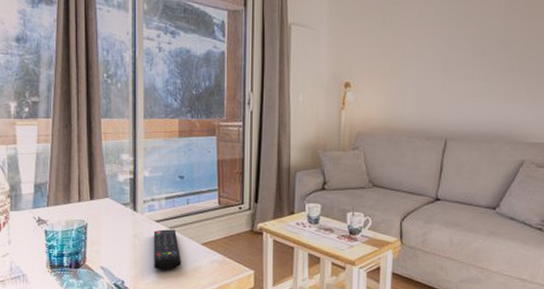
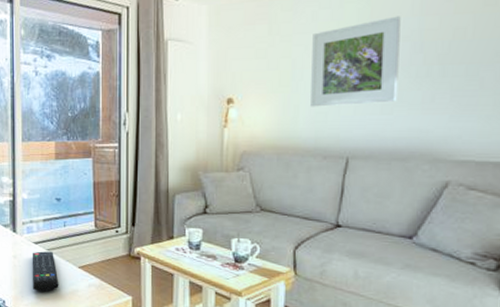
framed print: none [416,17,490,94] -> present [311,16,401,107]

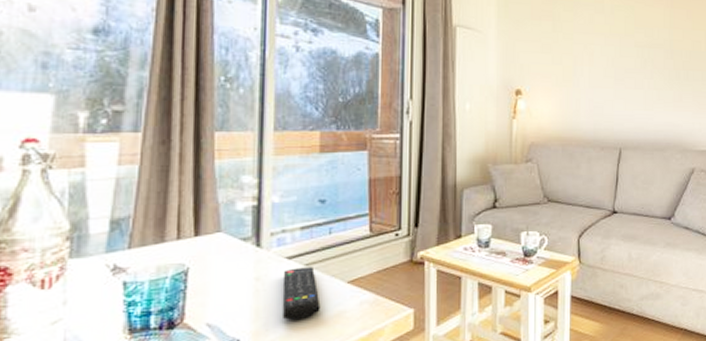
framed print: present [311,16,401,107] -> none [590,26,656,102]

